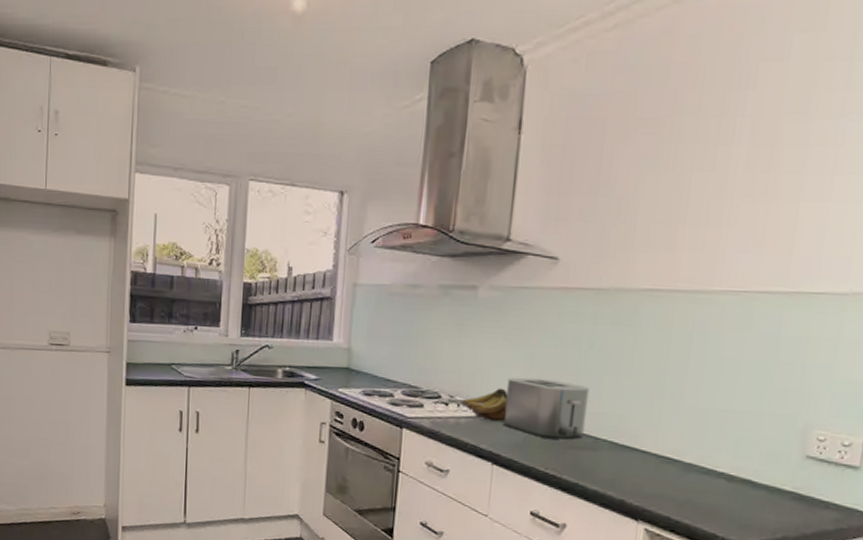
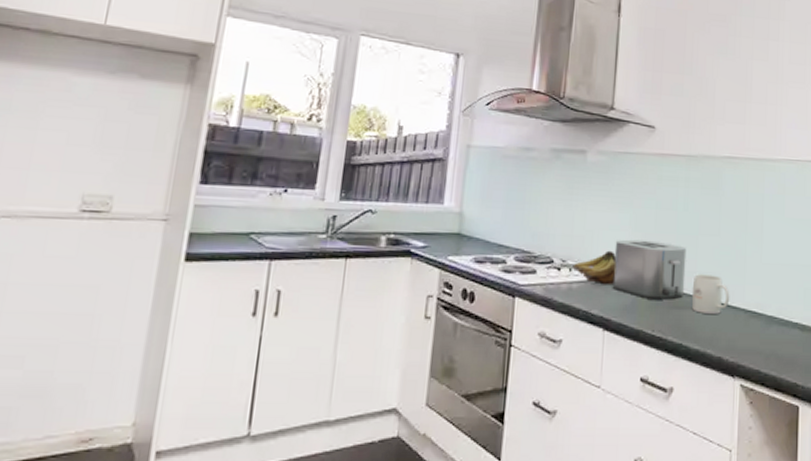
mug: none [592,415,640,457] -> present [691,274,730,314]

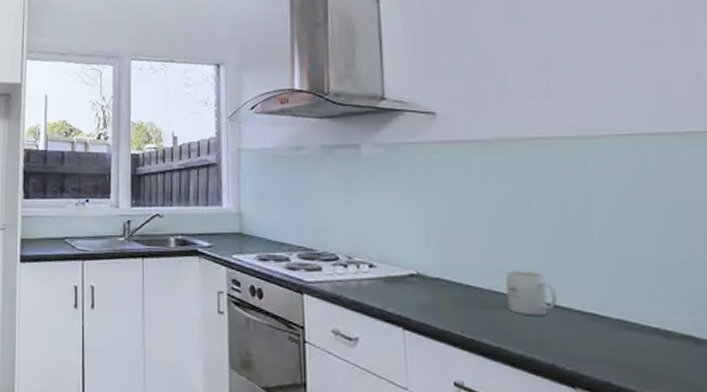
fruit: present [572,250,616,285] -> none [360,246,409,283]
toaster: present [612,239,687,301] -> none [404,234,496,300]

